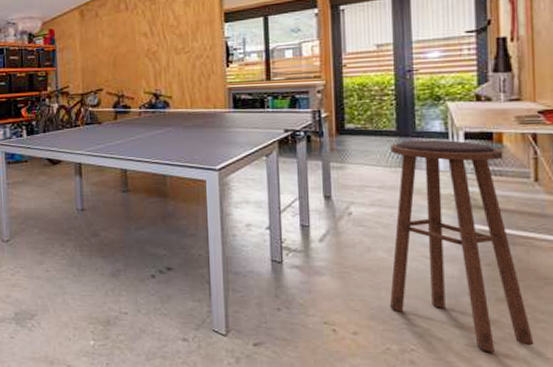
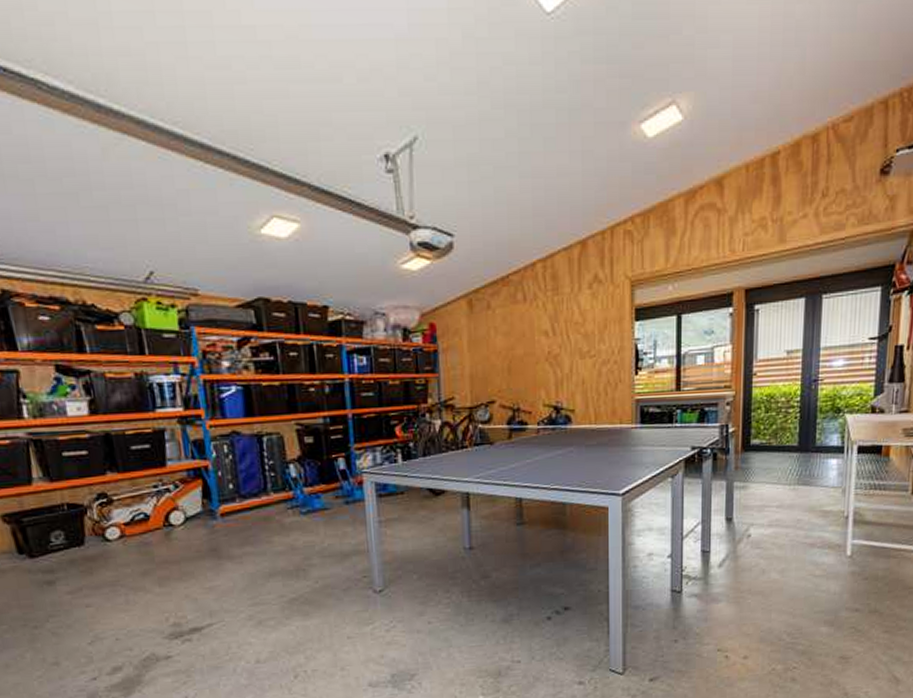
stool: present [389,139,534,353] -> none [778,454,895,663]

